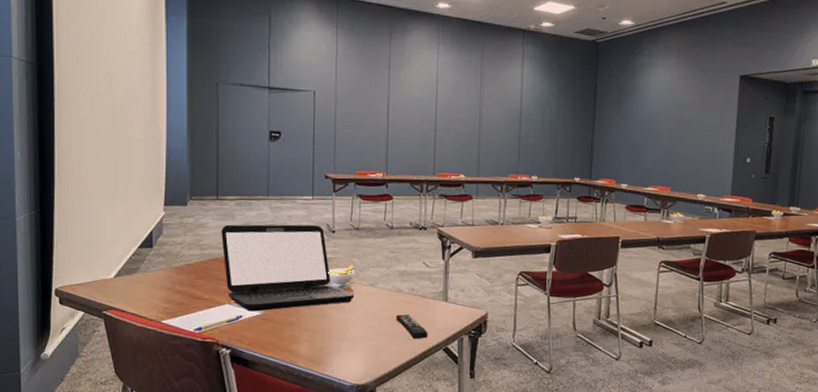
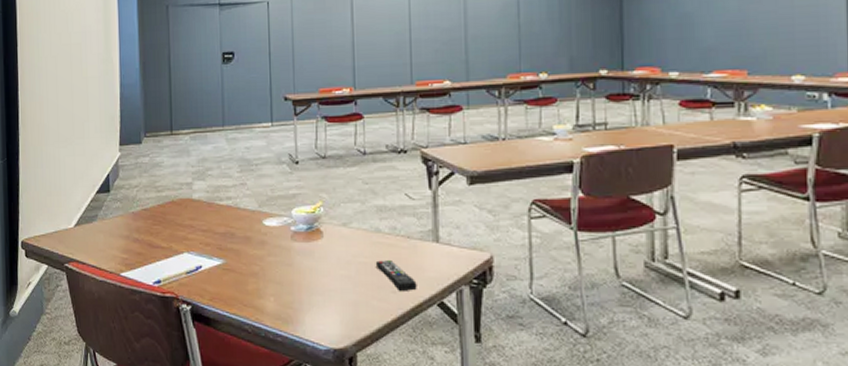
laptop: present [221,224,355,312] -> none [176,156,325,261]

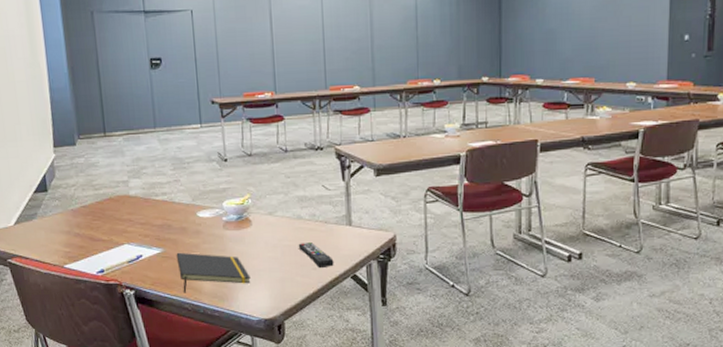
notepad: none [238,264,320,312] -> present [176,252,251,293]

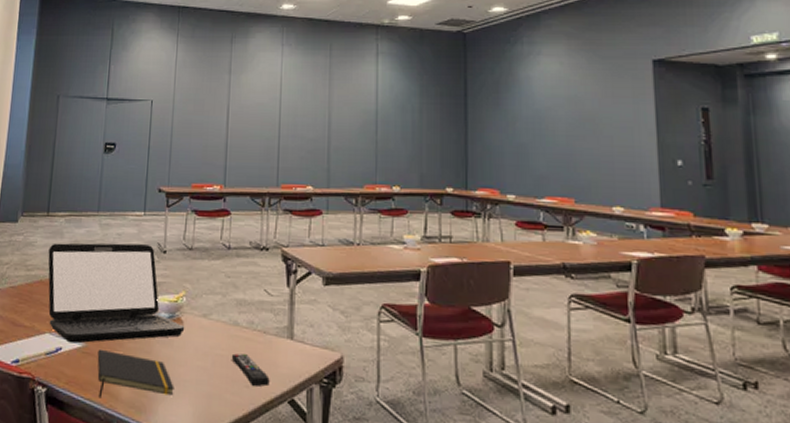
laptop: none [112,155,254,250] -> present [48,243,185,344]

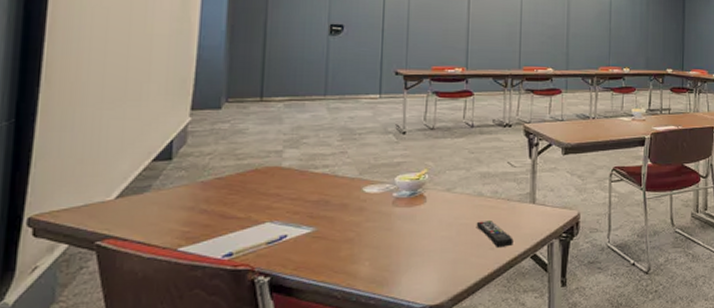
laptop: present [48,243,185,344] -> none [264,126,428,229]
notepad: present [97,348,174,398] -> none [330,231,418,279]

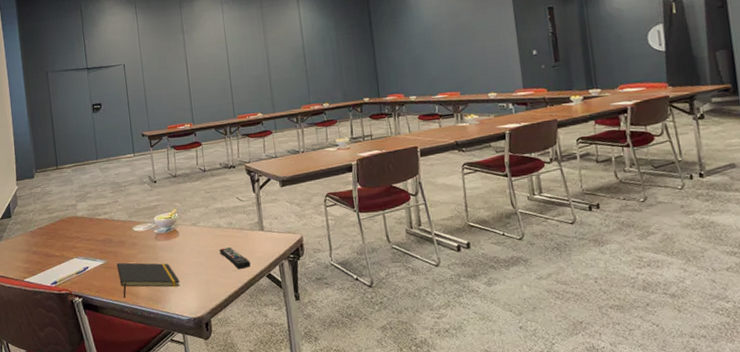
notepad: none [330,231,418,279] -> present [116,262,180,299]

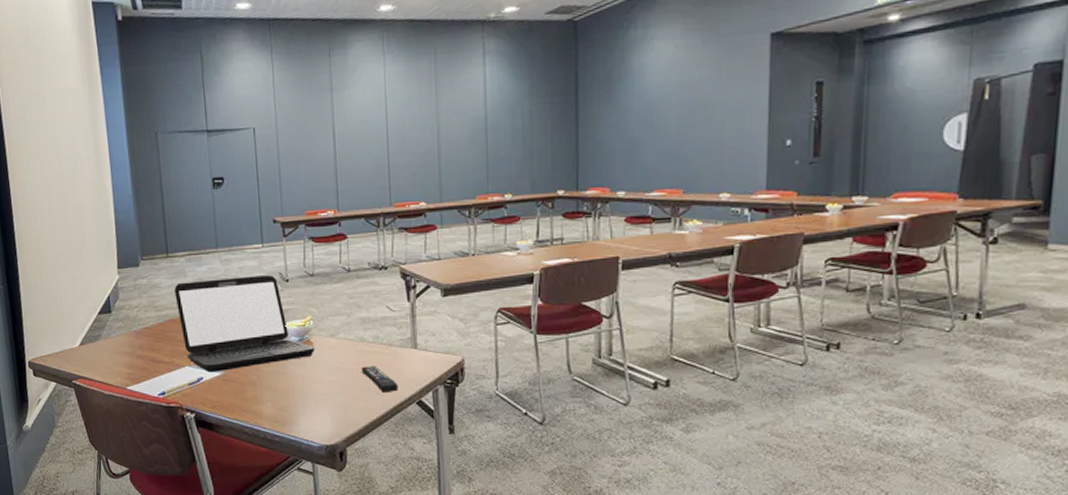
laptop: none [63,178,181,262] -> present [174,275,315,373]
notepad: present [116,262,180,299] -> none [237,375,312,417]

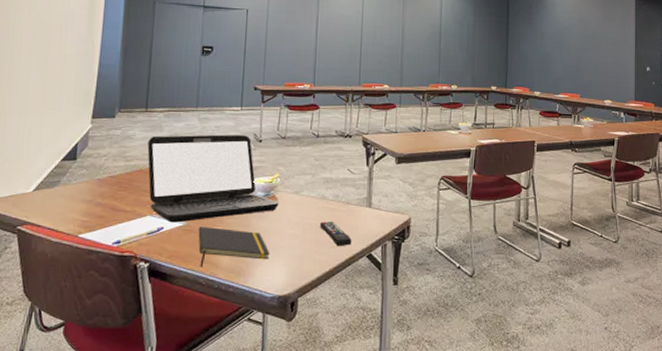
notepad: none [237,375,312,417] -> present [198,226,270,268]

